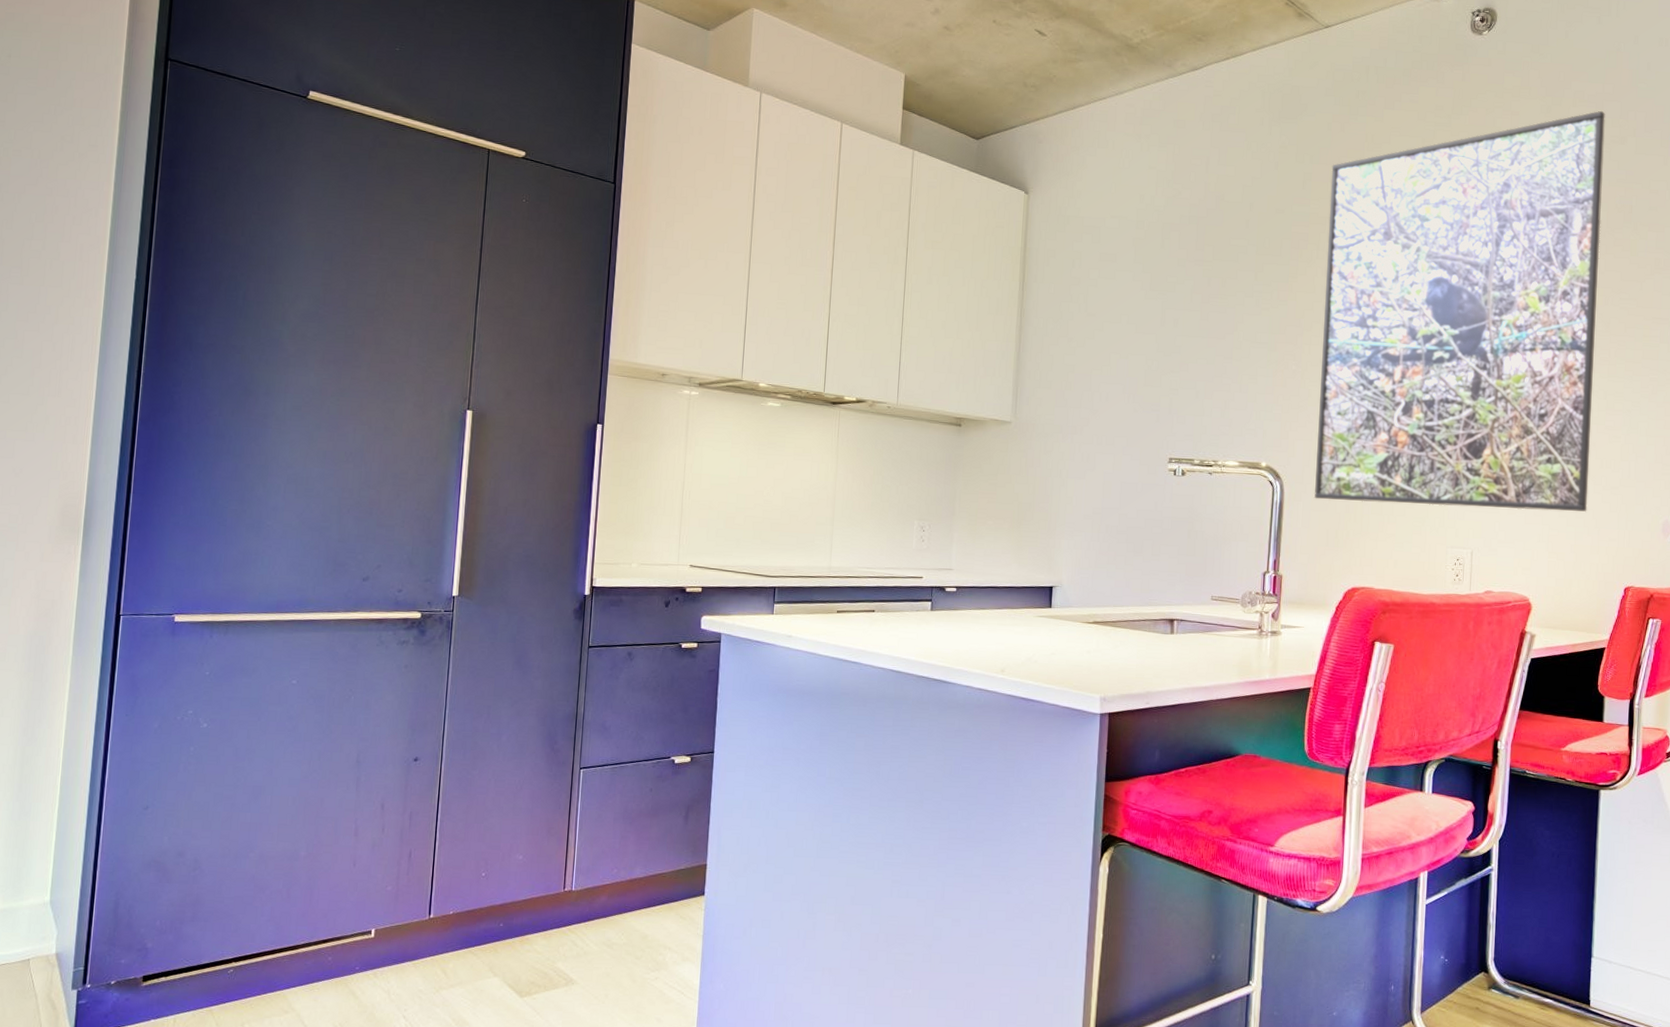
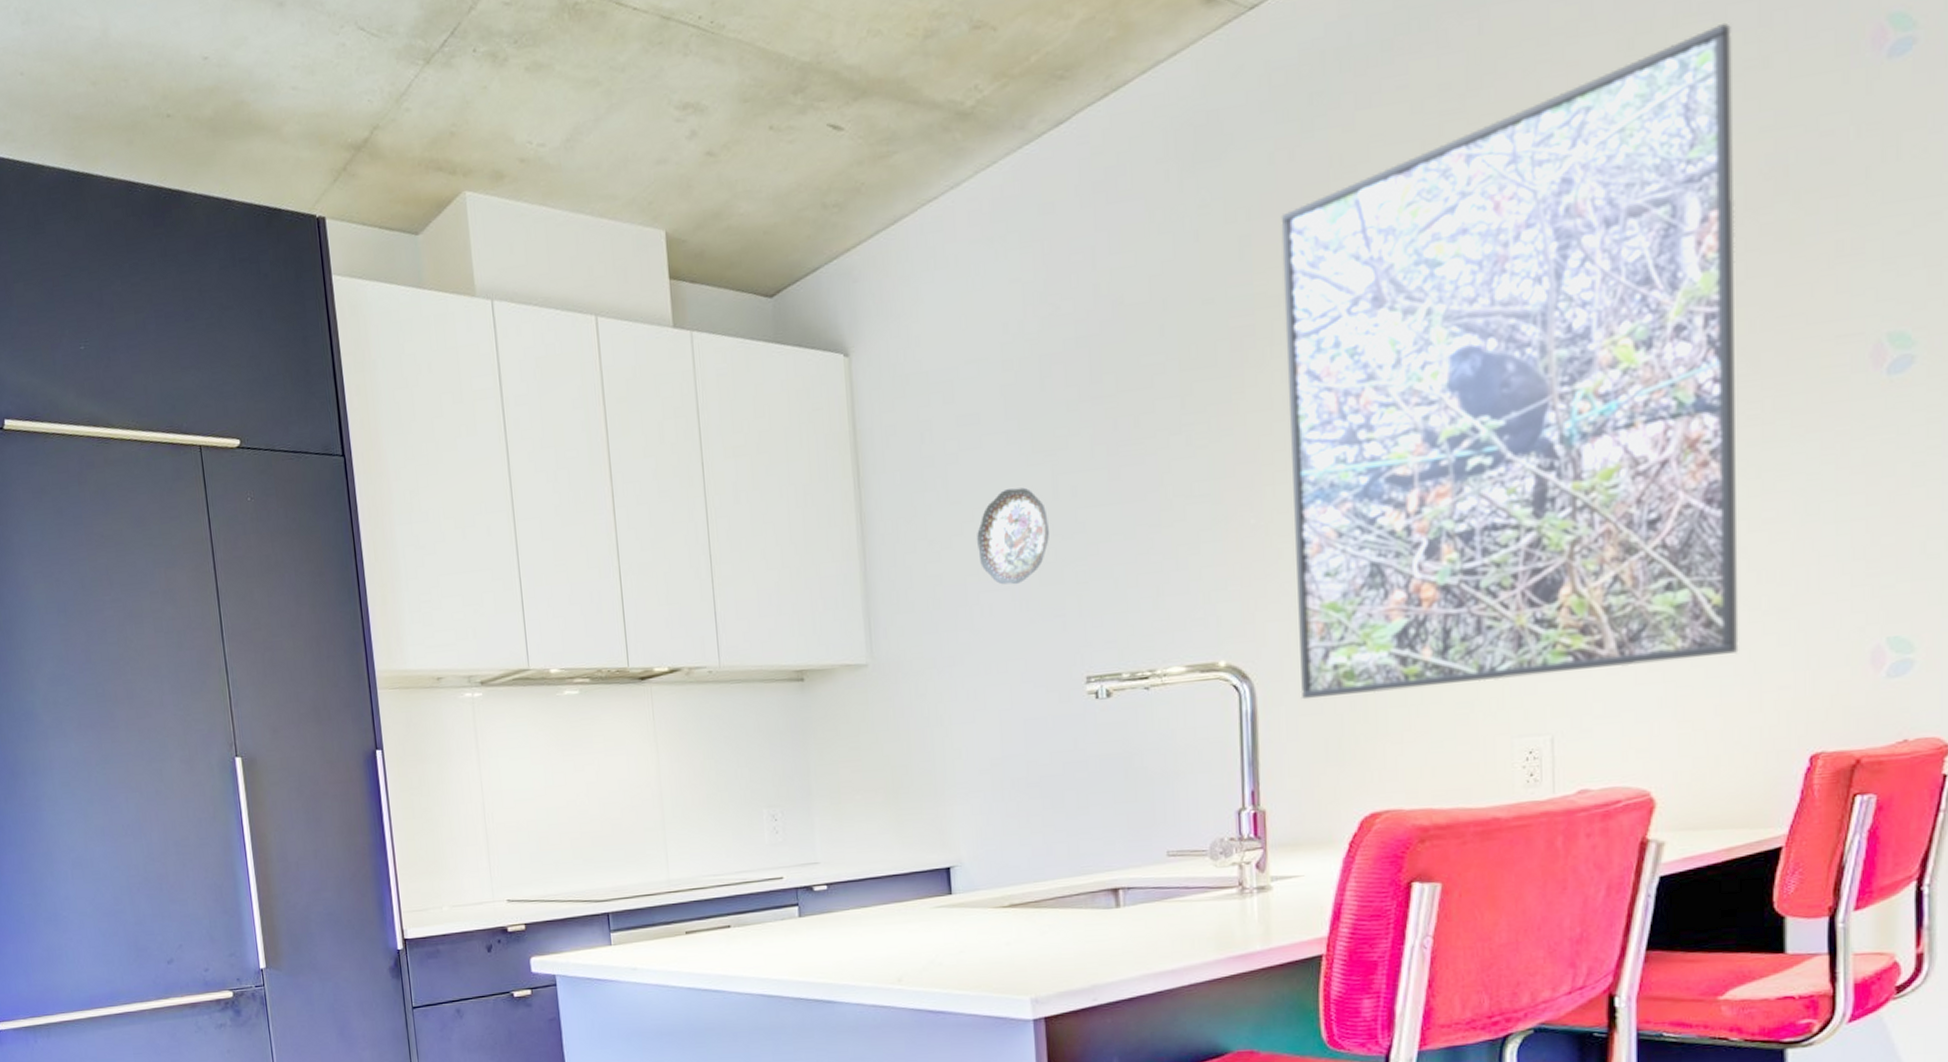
decorative plate: none [1102,312,1156,382] -> present [976,487,1049,585]

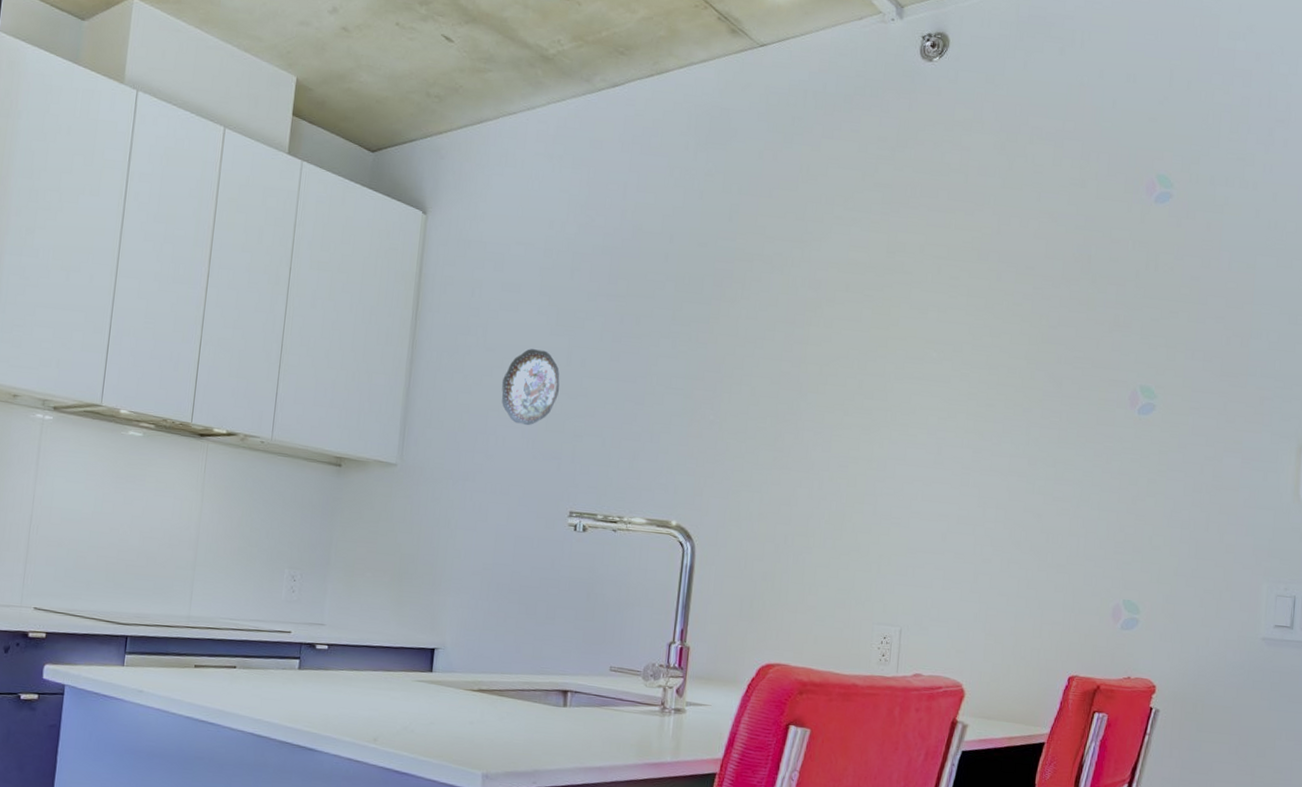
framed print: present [1281,22,1739,700] -> none [728,149,1065,592]

